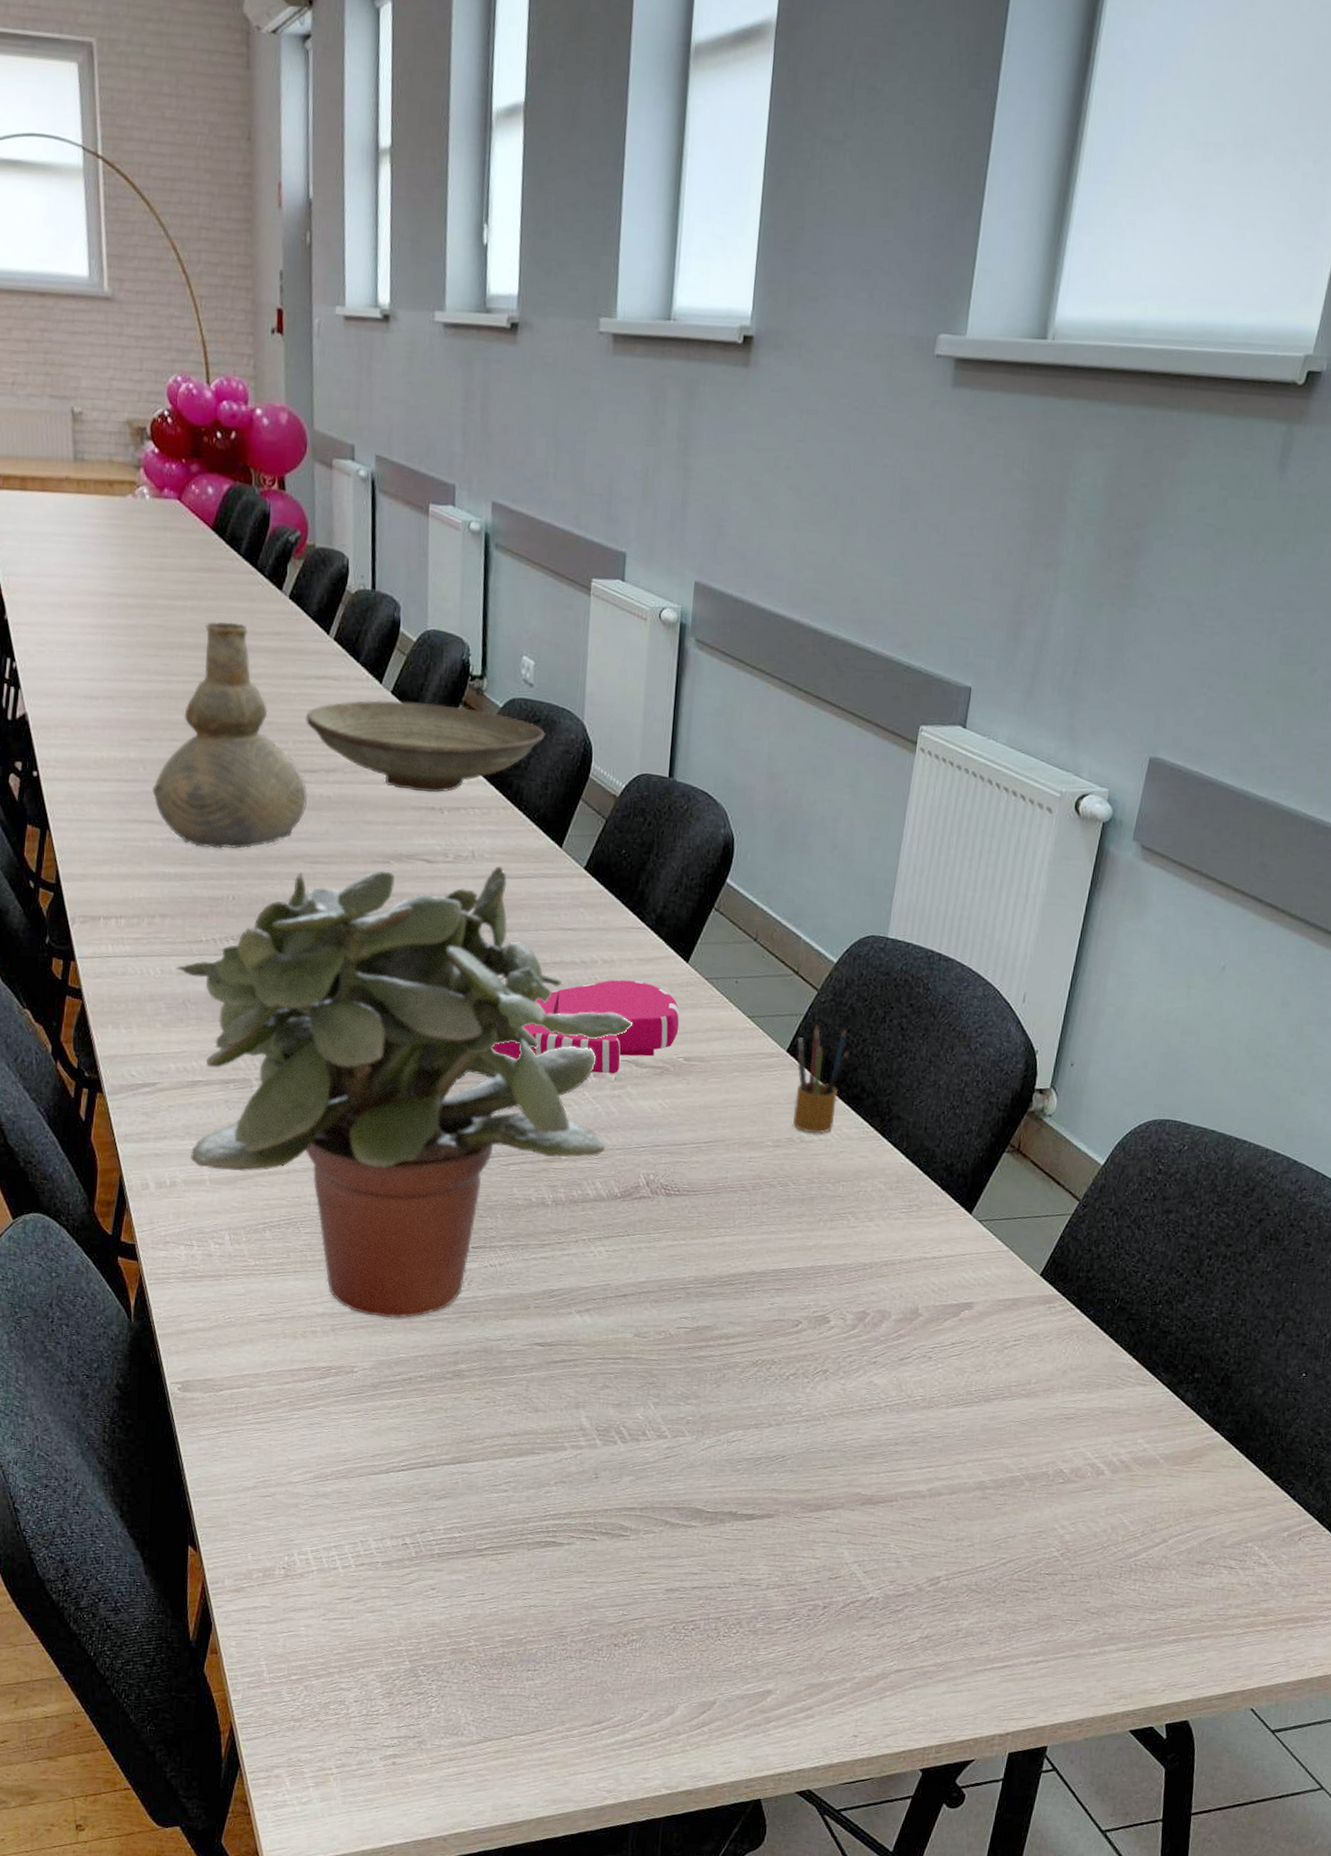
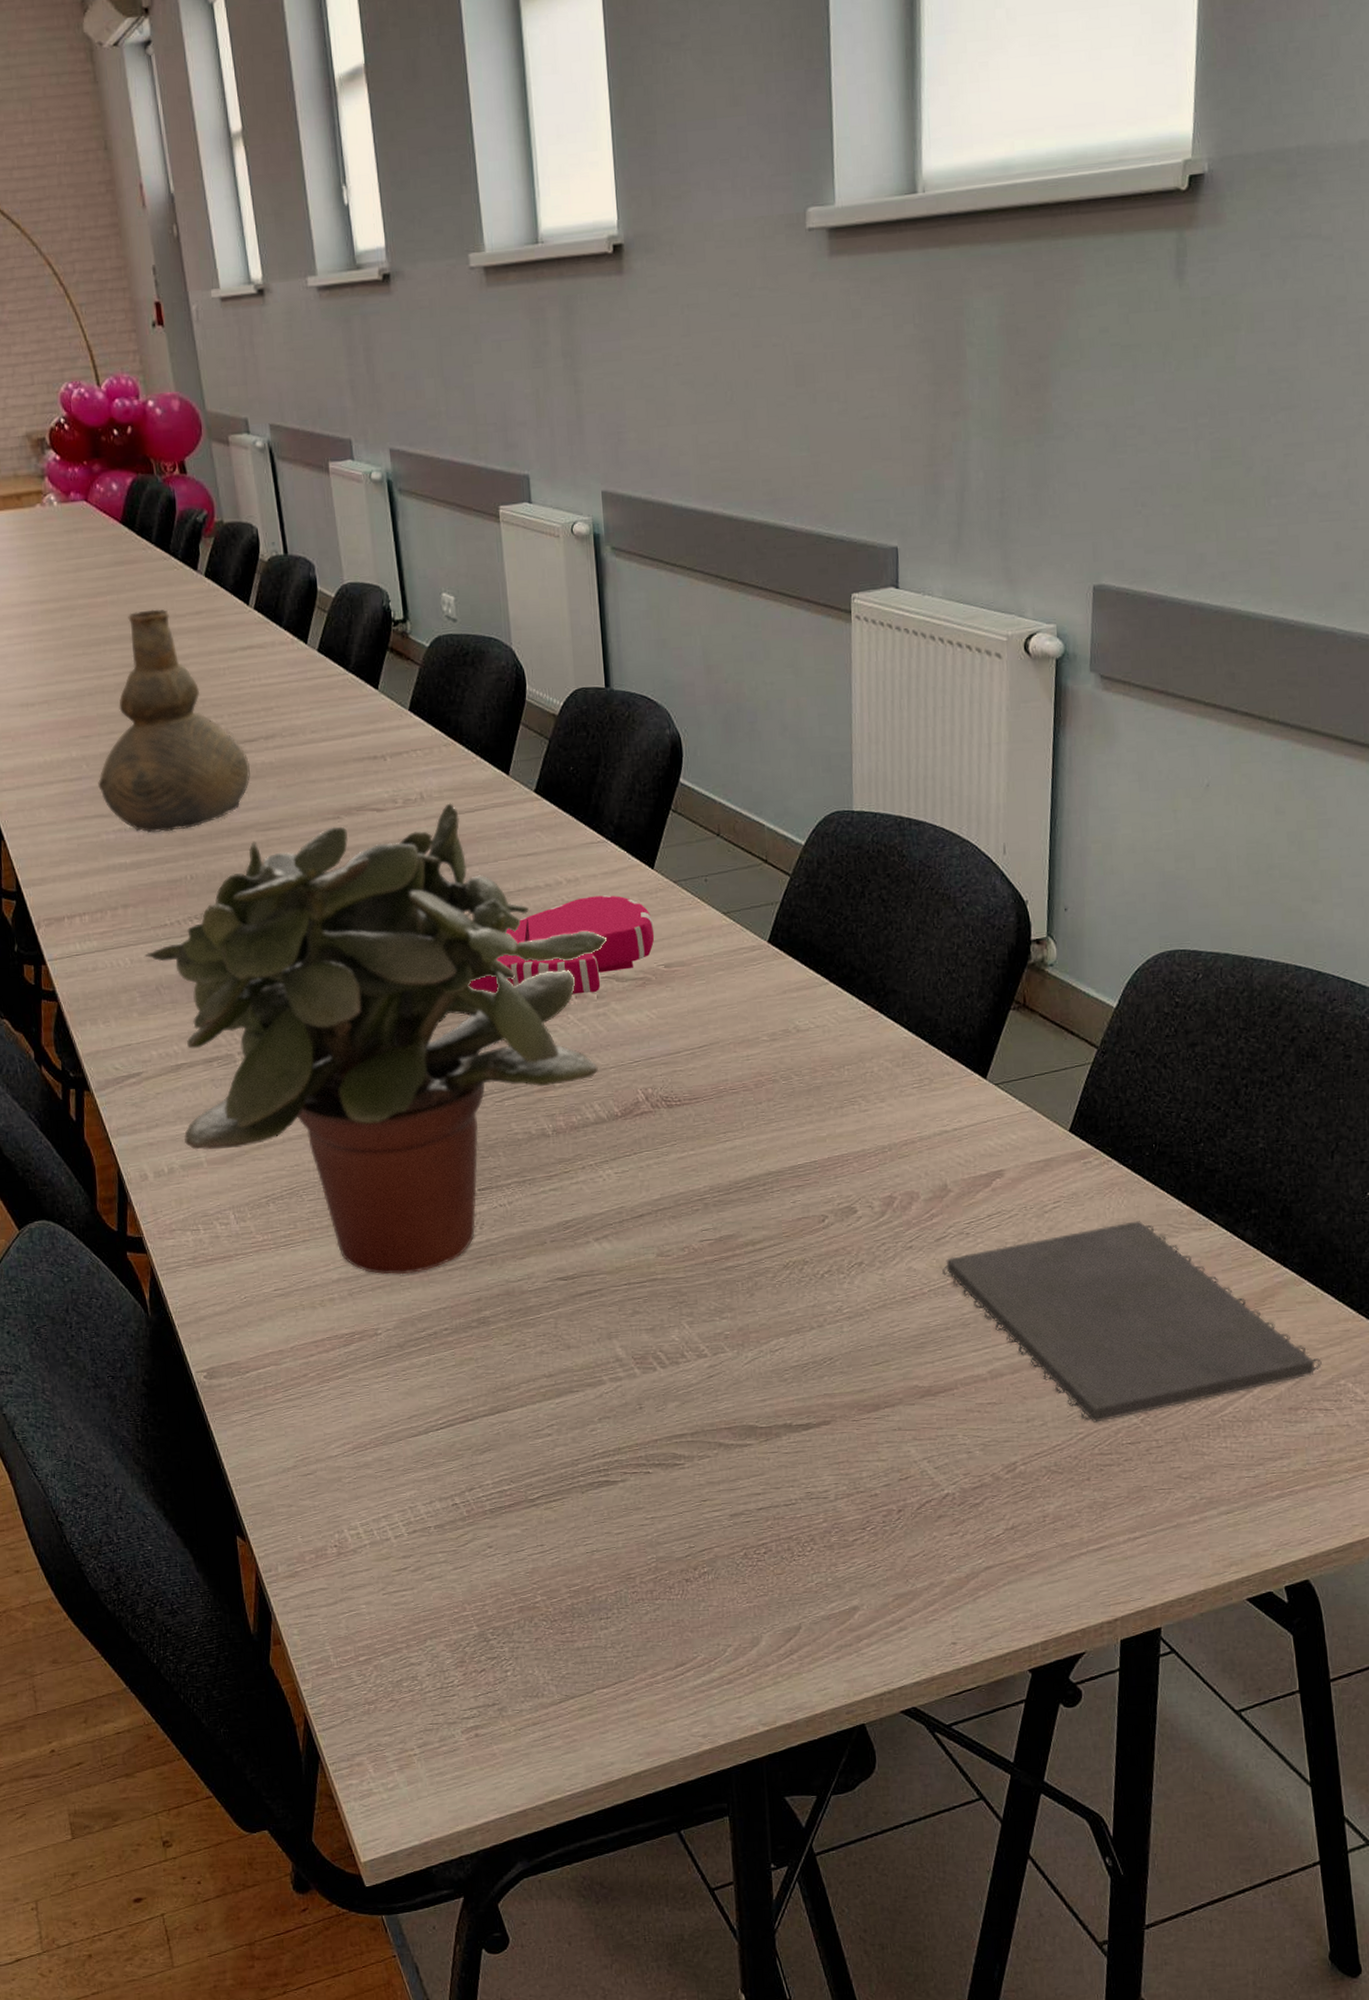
decorative bowl: present [306,700,545,793] -> none [237,653,476,744]
pencil box: present [793,1023,850,1134] -> none [777,909,833,1021]
notepad: none [901,1368,1235,1551] -> present [942,1221,1322,1423]

